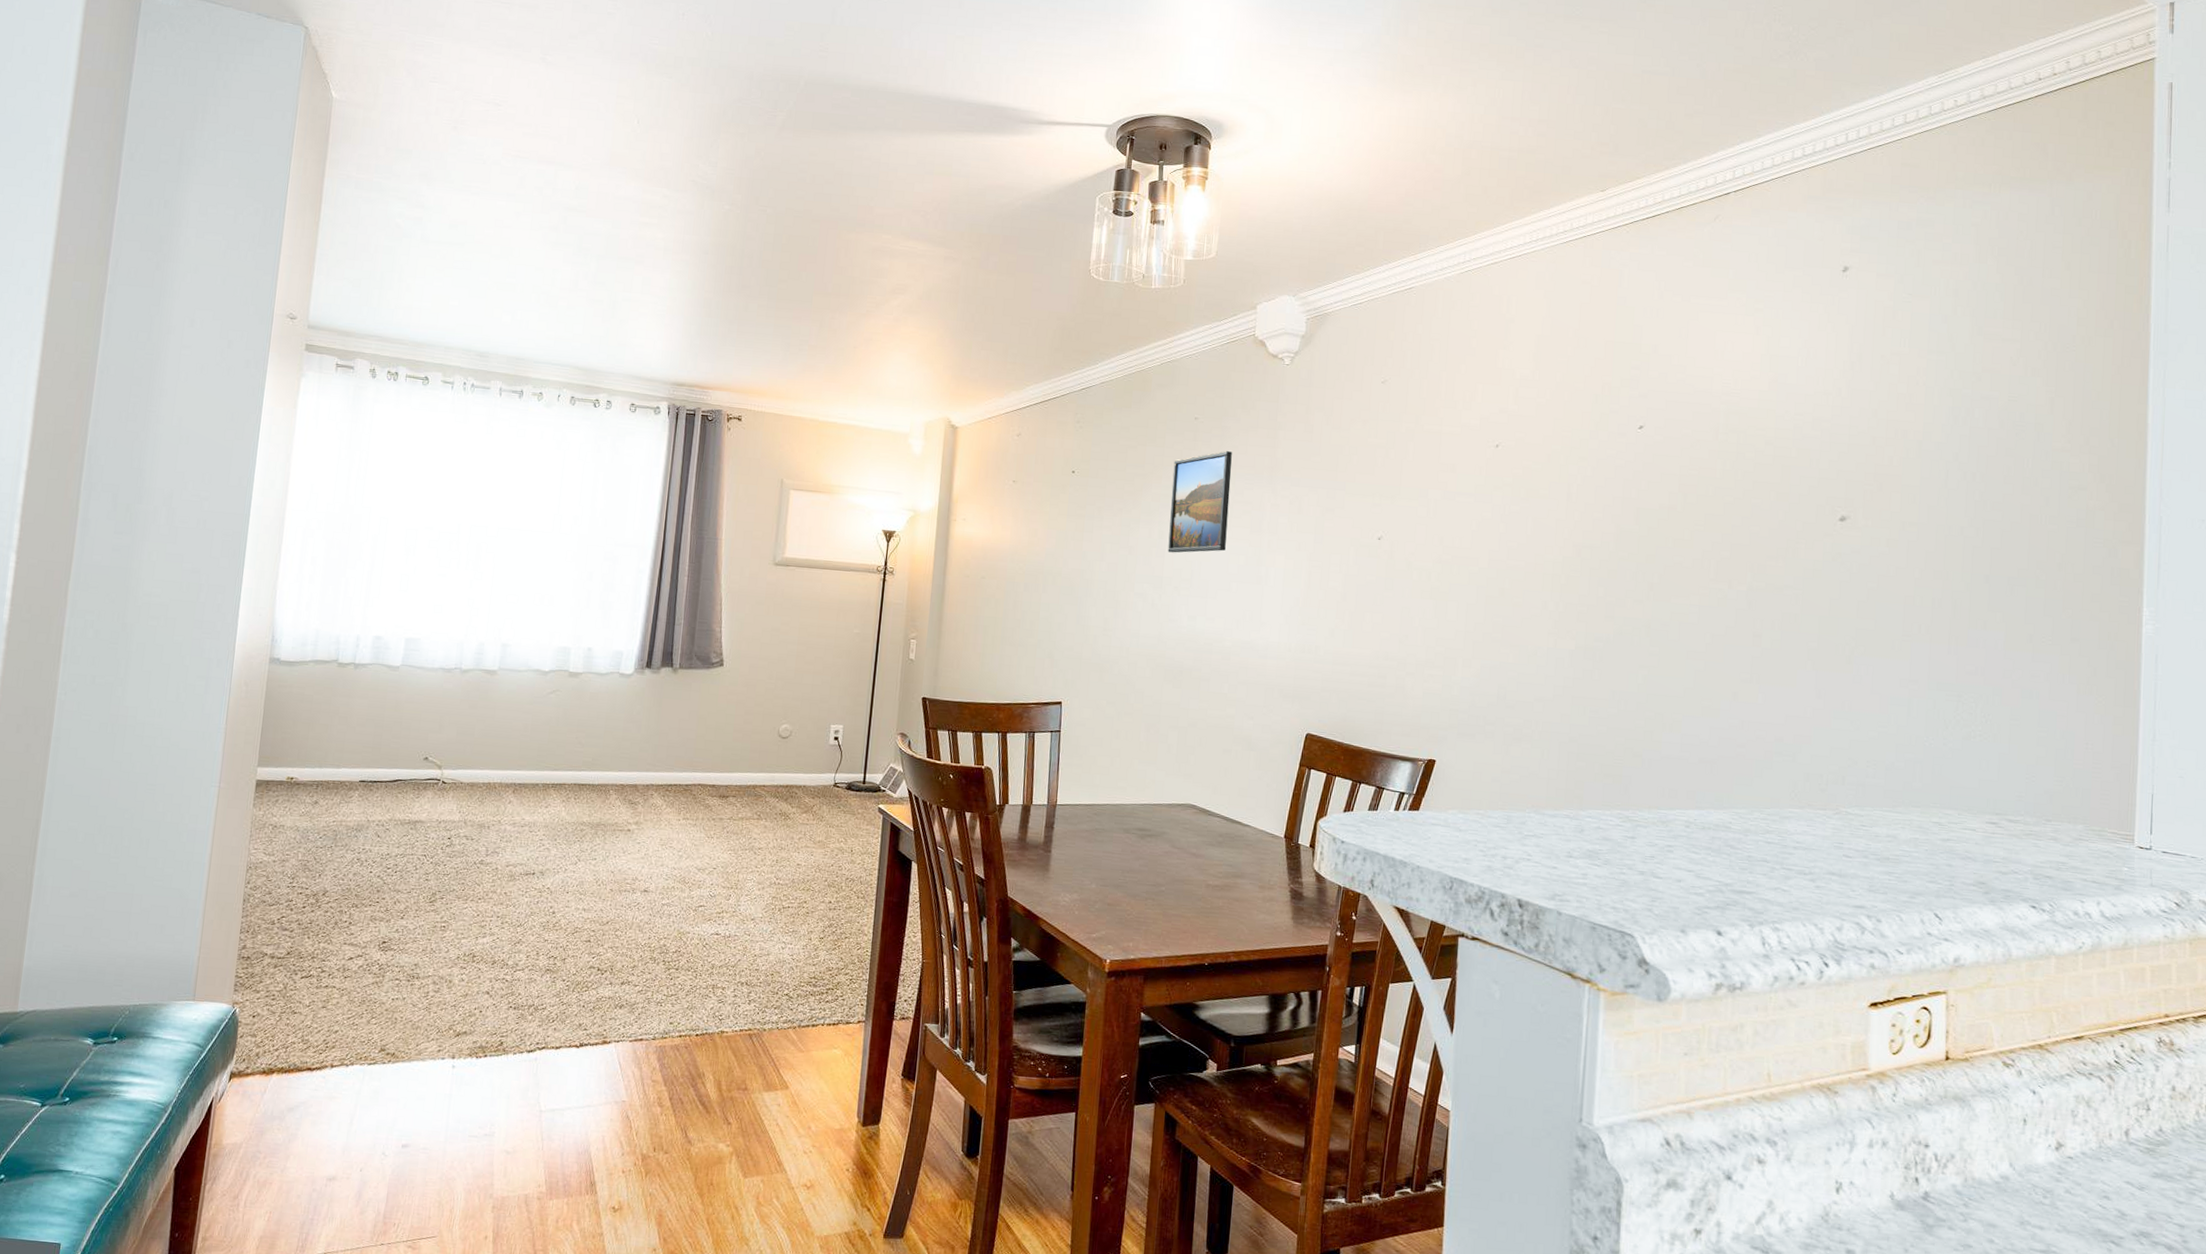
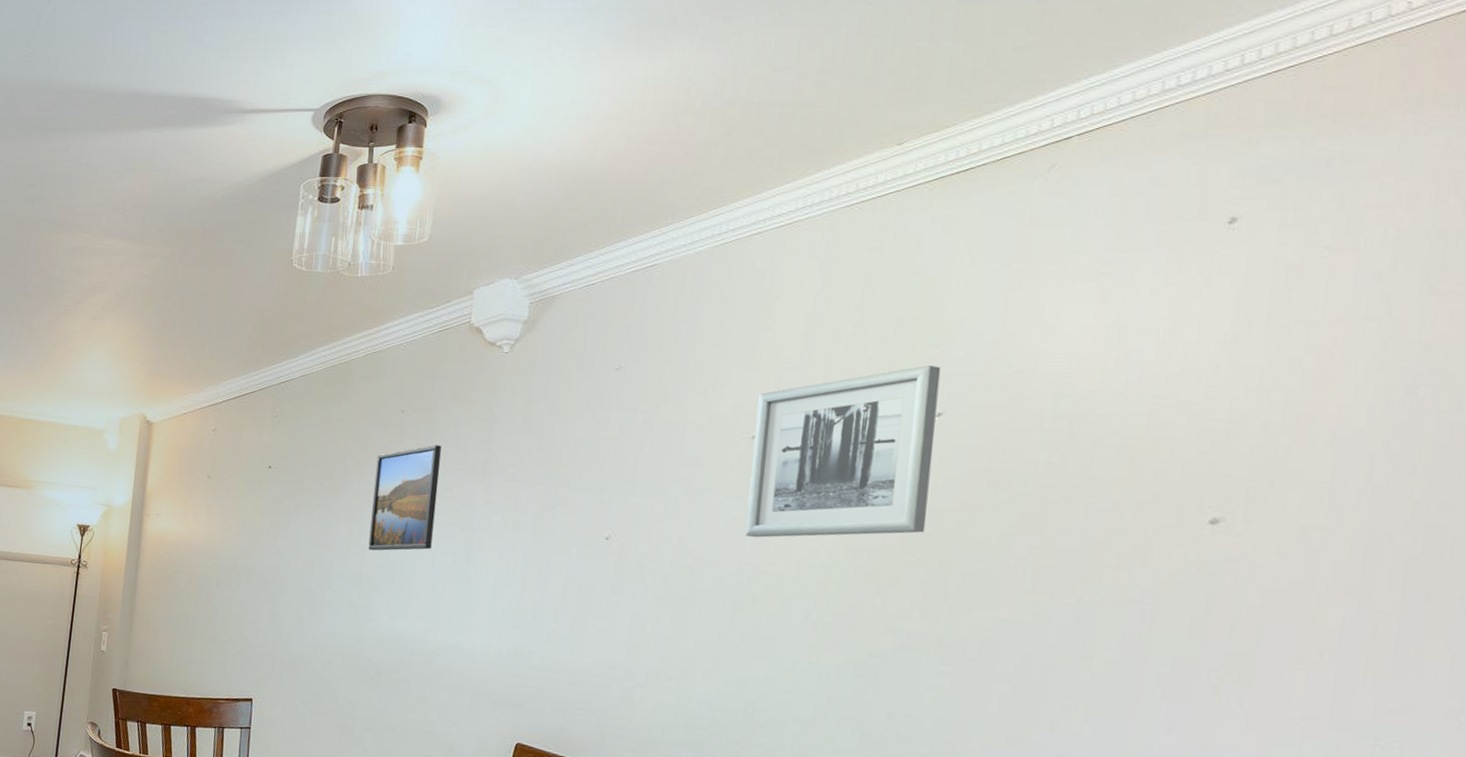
wall art: none [1493,384,1641,536] -> present [745,365,941,538]

